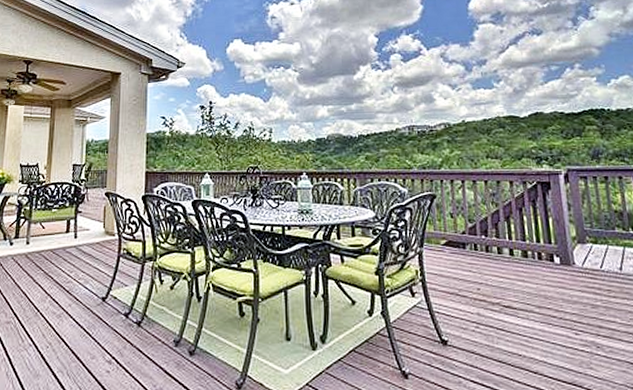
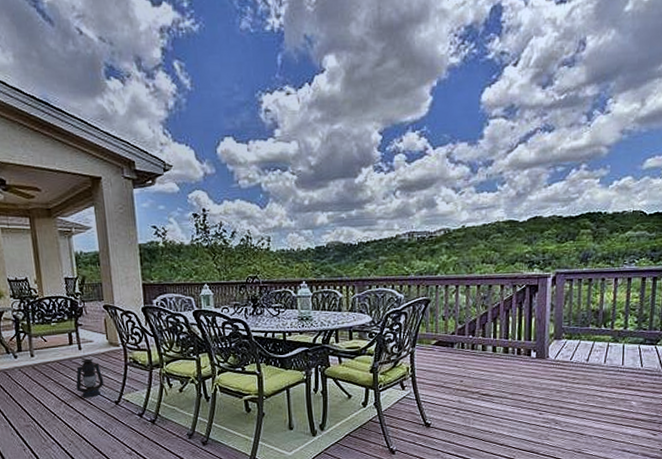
lantern: none [65,248,94,293] -> present [75,358,104,398]

